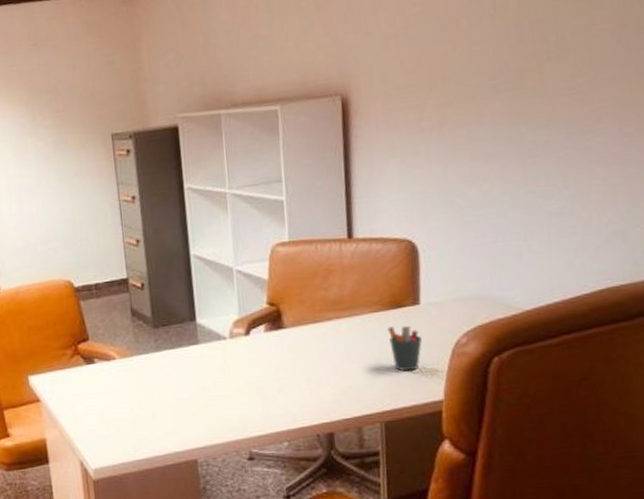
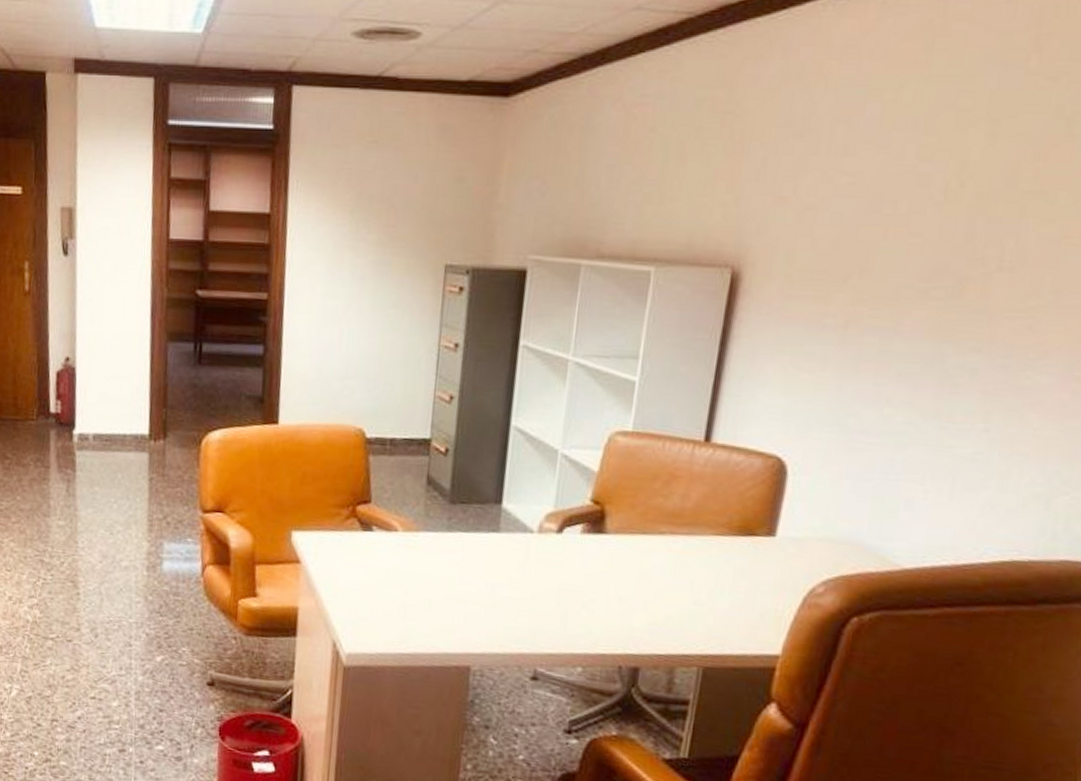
pen holder: present [387,325,422,371] -> none [728,556,769,614]

